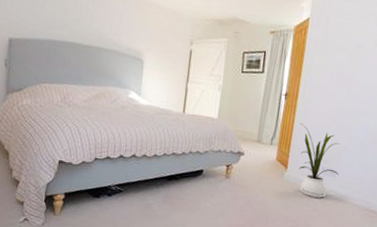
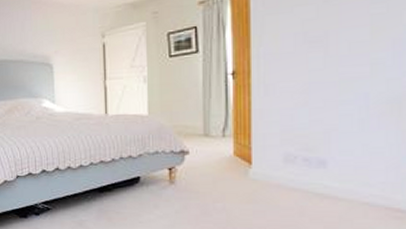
house plant: present [299,122,340,198] -> none [258,104,333,198]

